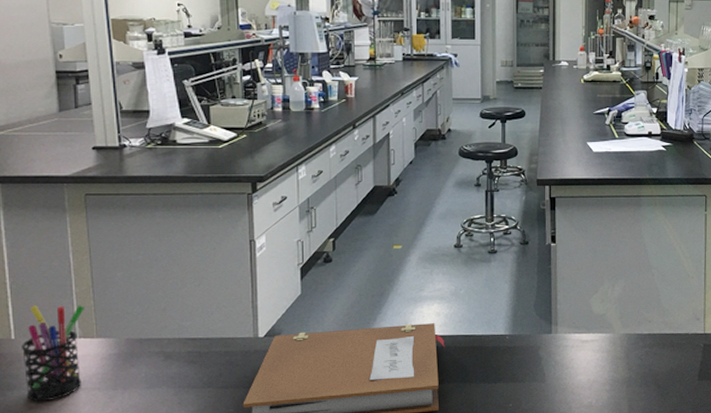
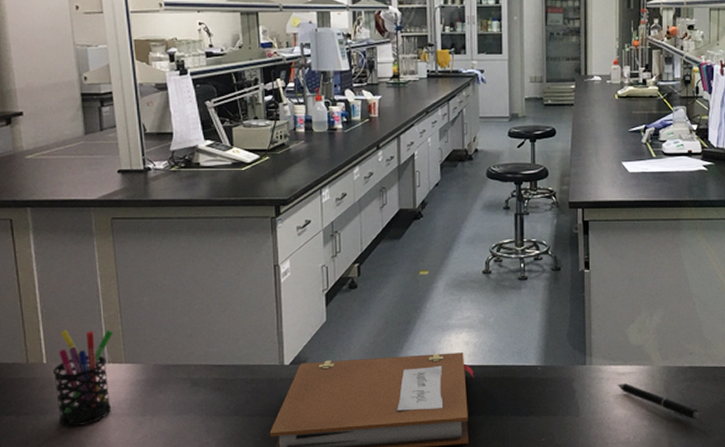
pen: none [581,351,657,385] -> present [617,384,700,421]

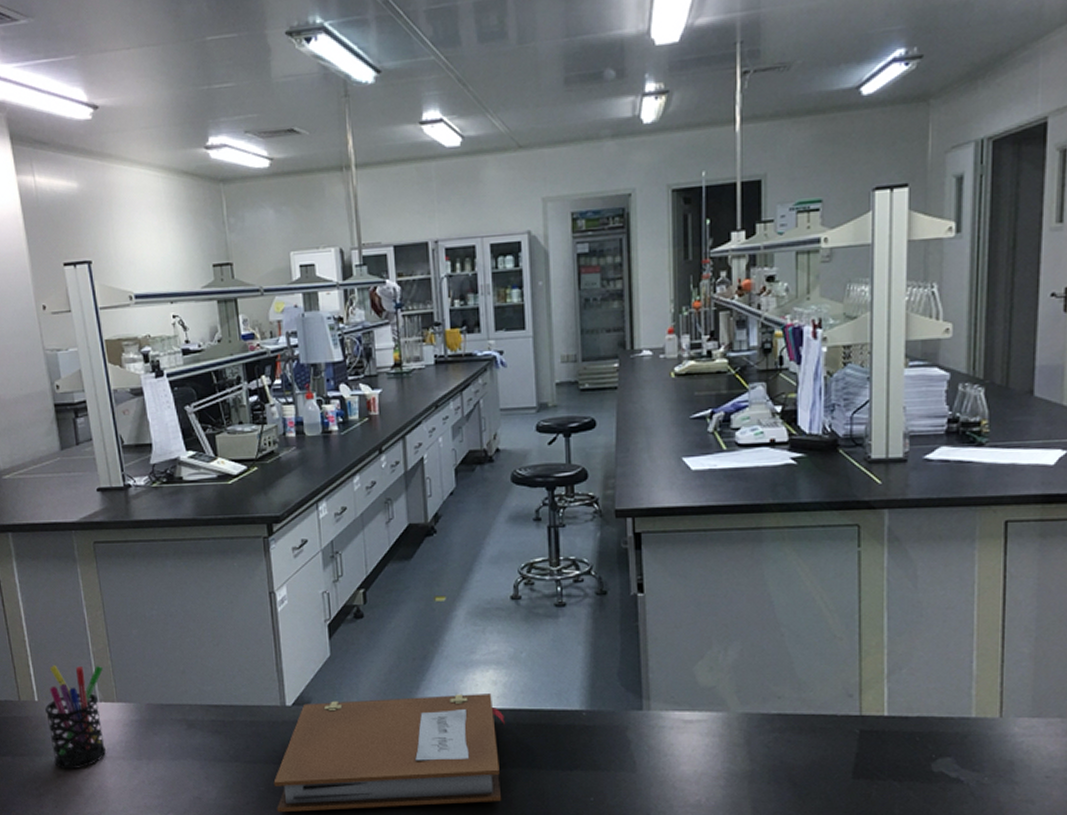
pen: present [617,384,700,421] -> none [683,734,793,781]

